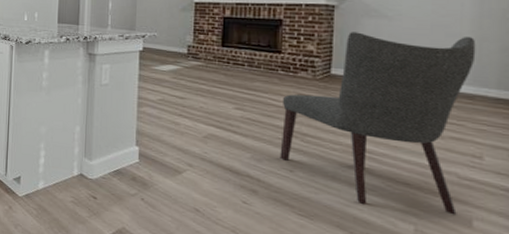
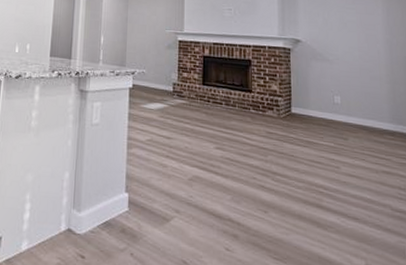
chair: present [279,32,476,216] -> none [255,73,394,247]

